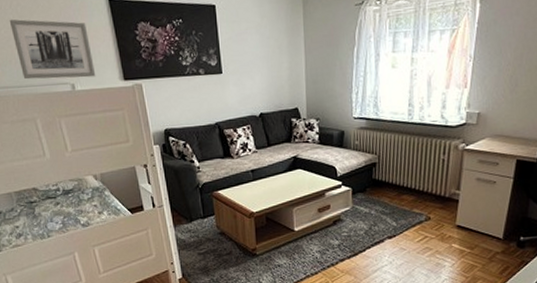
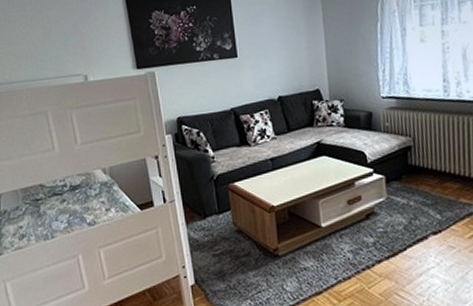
wall art: present [9,19,96,80] -> none [28,14,109,73]

